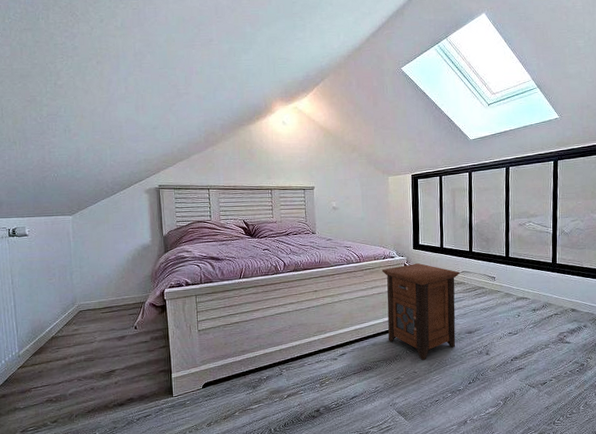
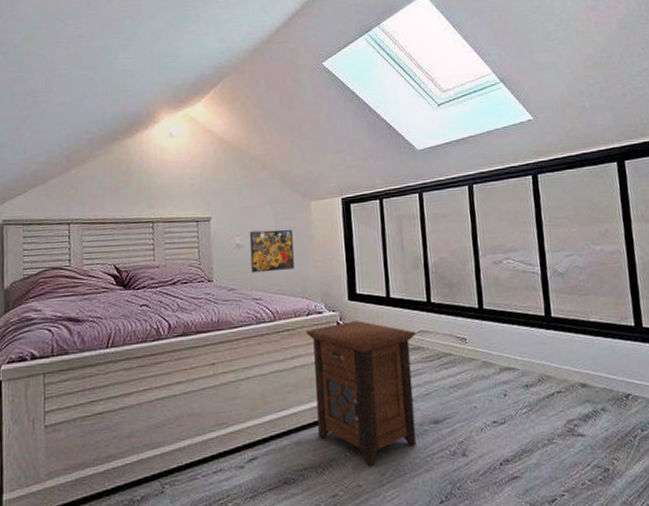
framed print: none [342,197,376,228] -> present [249,229,295,273]

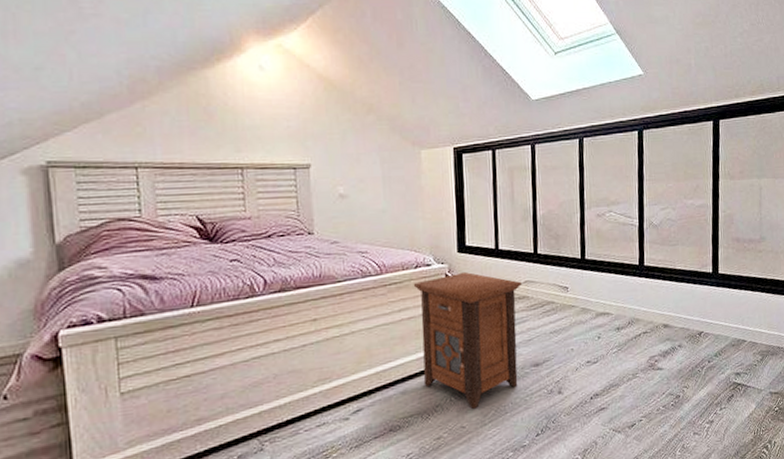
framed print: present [249,229,295,273] -> none [354,179,403,225]

